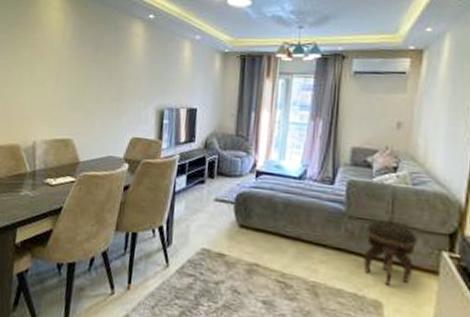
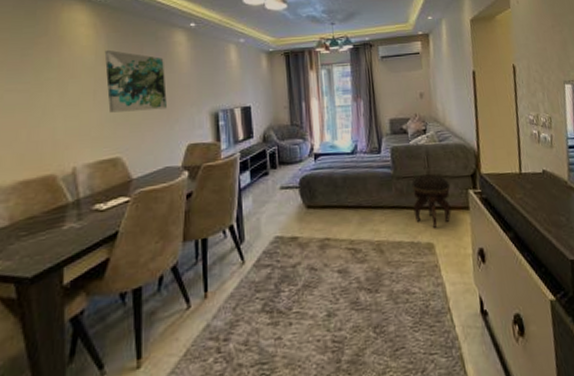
wall art: none [67,35,121,99] -> present [104,49,167,113]

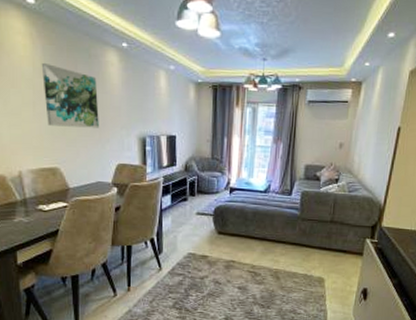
footstool: present [411,174,452,228] -> none [312,220,350,266]

